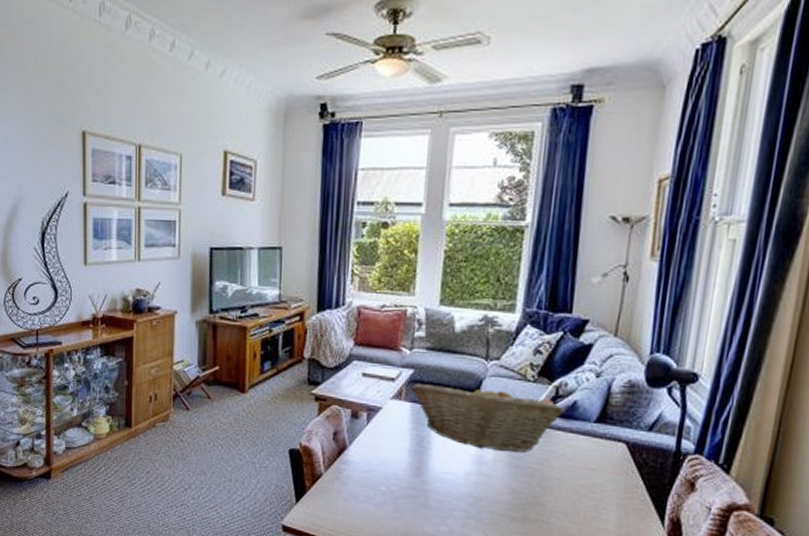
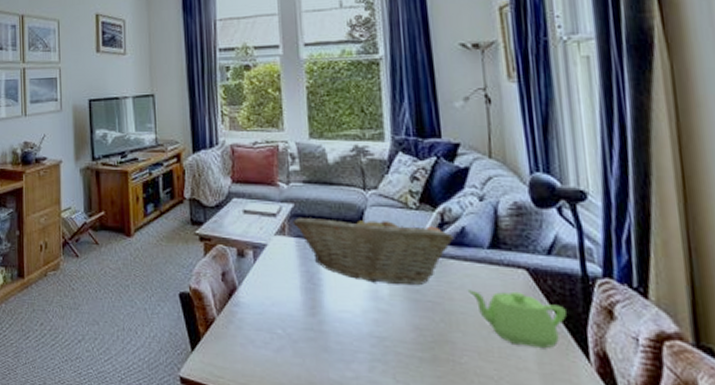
teapot: none [568,459,653,514] -> present [469,289,567,349]

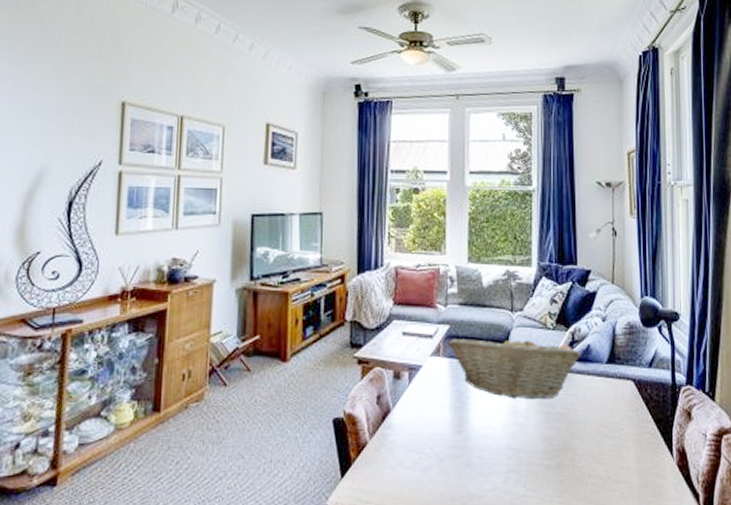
teapot: present [469,289,567,349] -> none [589,400,659,449]

